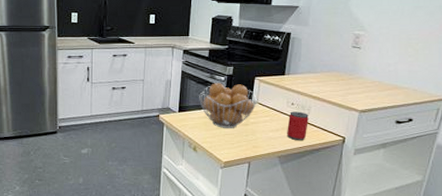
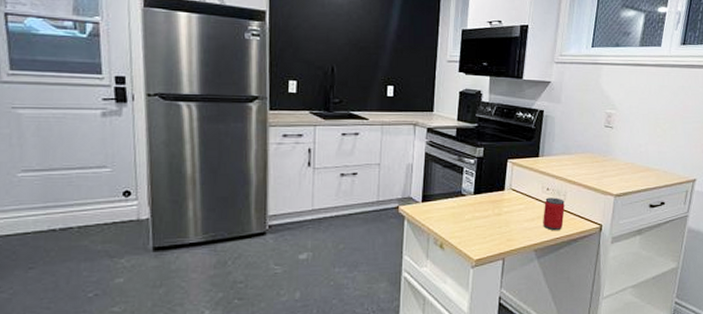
fruit basket: present [199,83,257,128] -> none [446,166,510,220]

